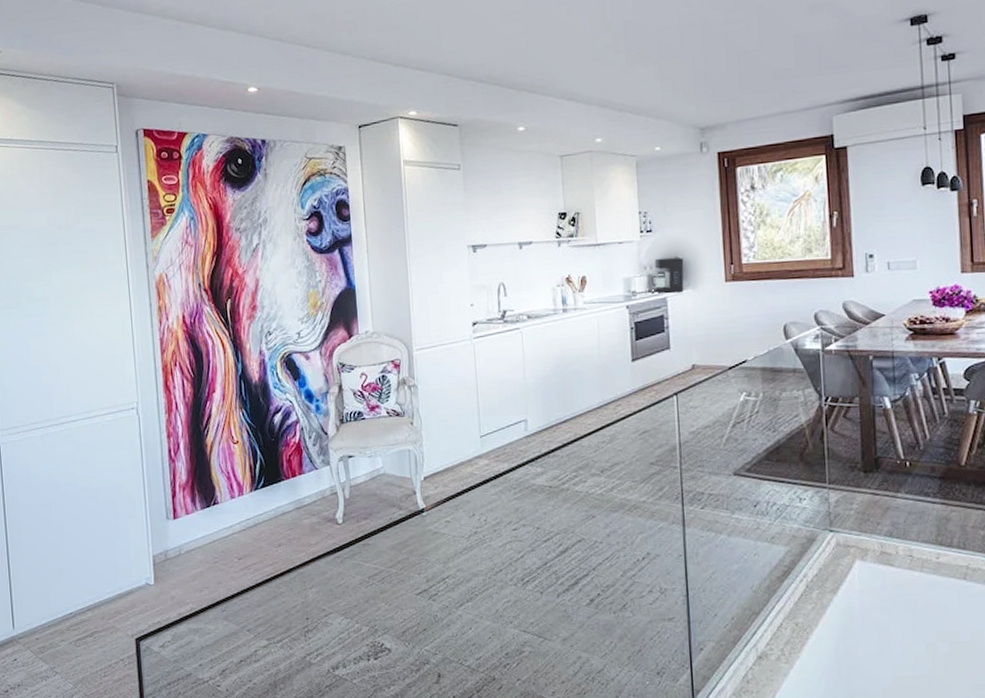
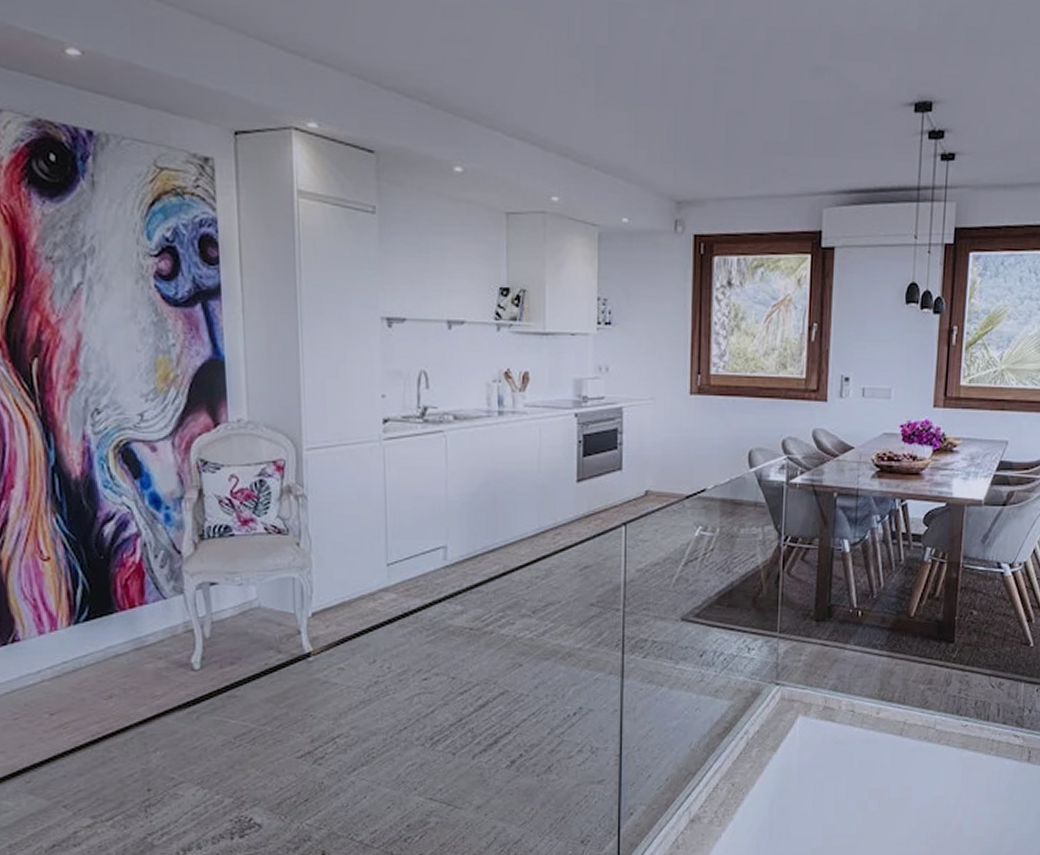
coffee maker: present [651,257,684,295] -> none [607,358,645,403]

